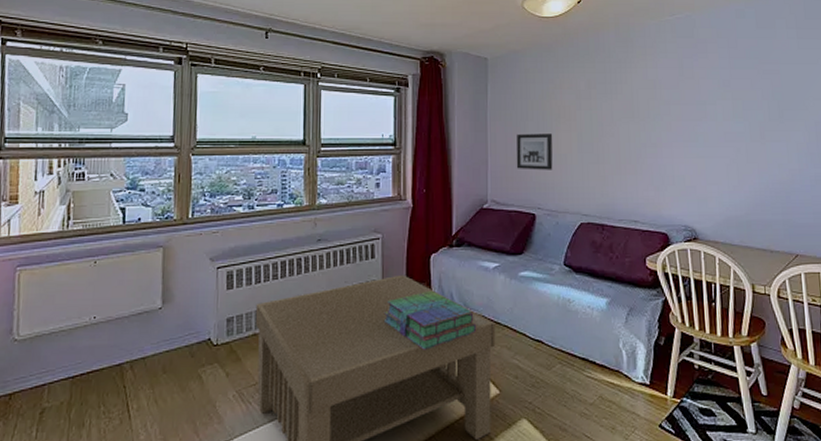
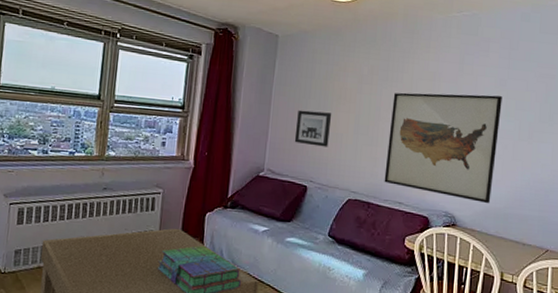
wall art: none [614,98,731,213] -> present [384,92,502,204]

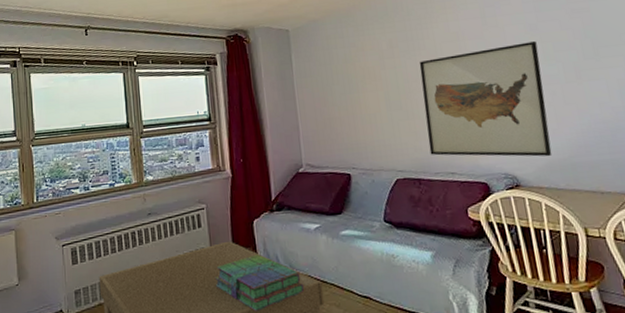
wall art: present [294,110,332,147] -> none [324,95,363,132]

